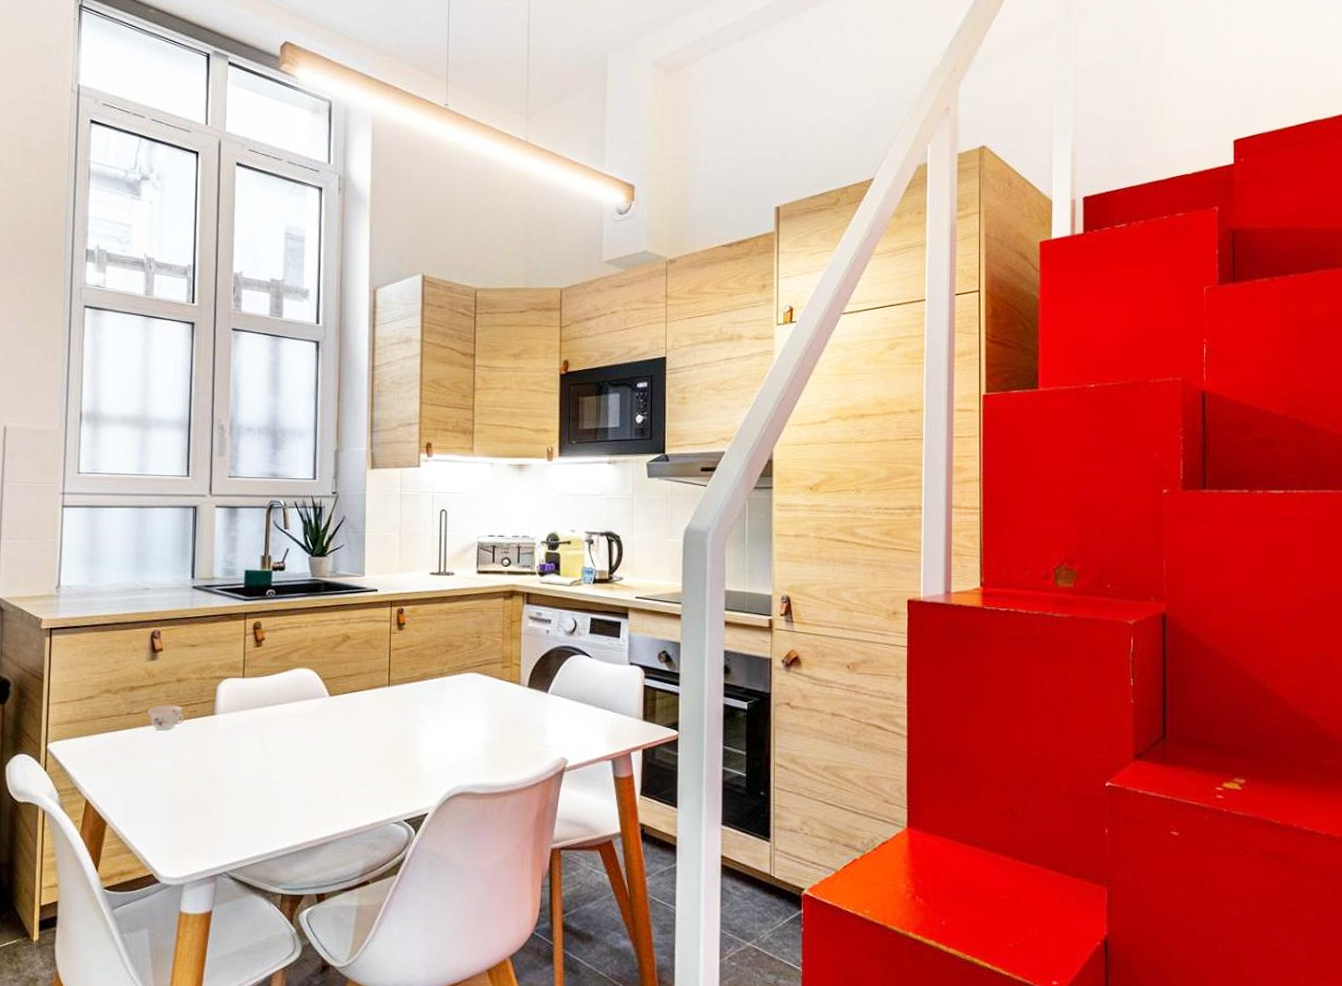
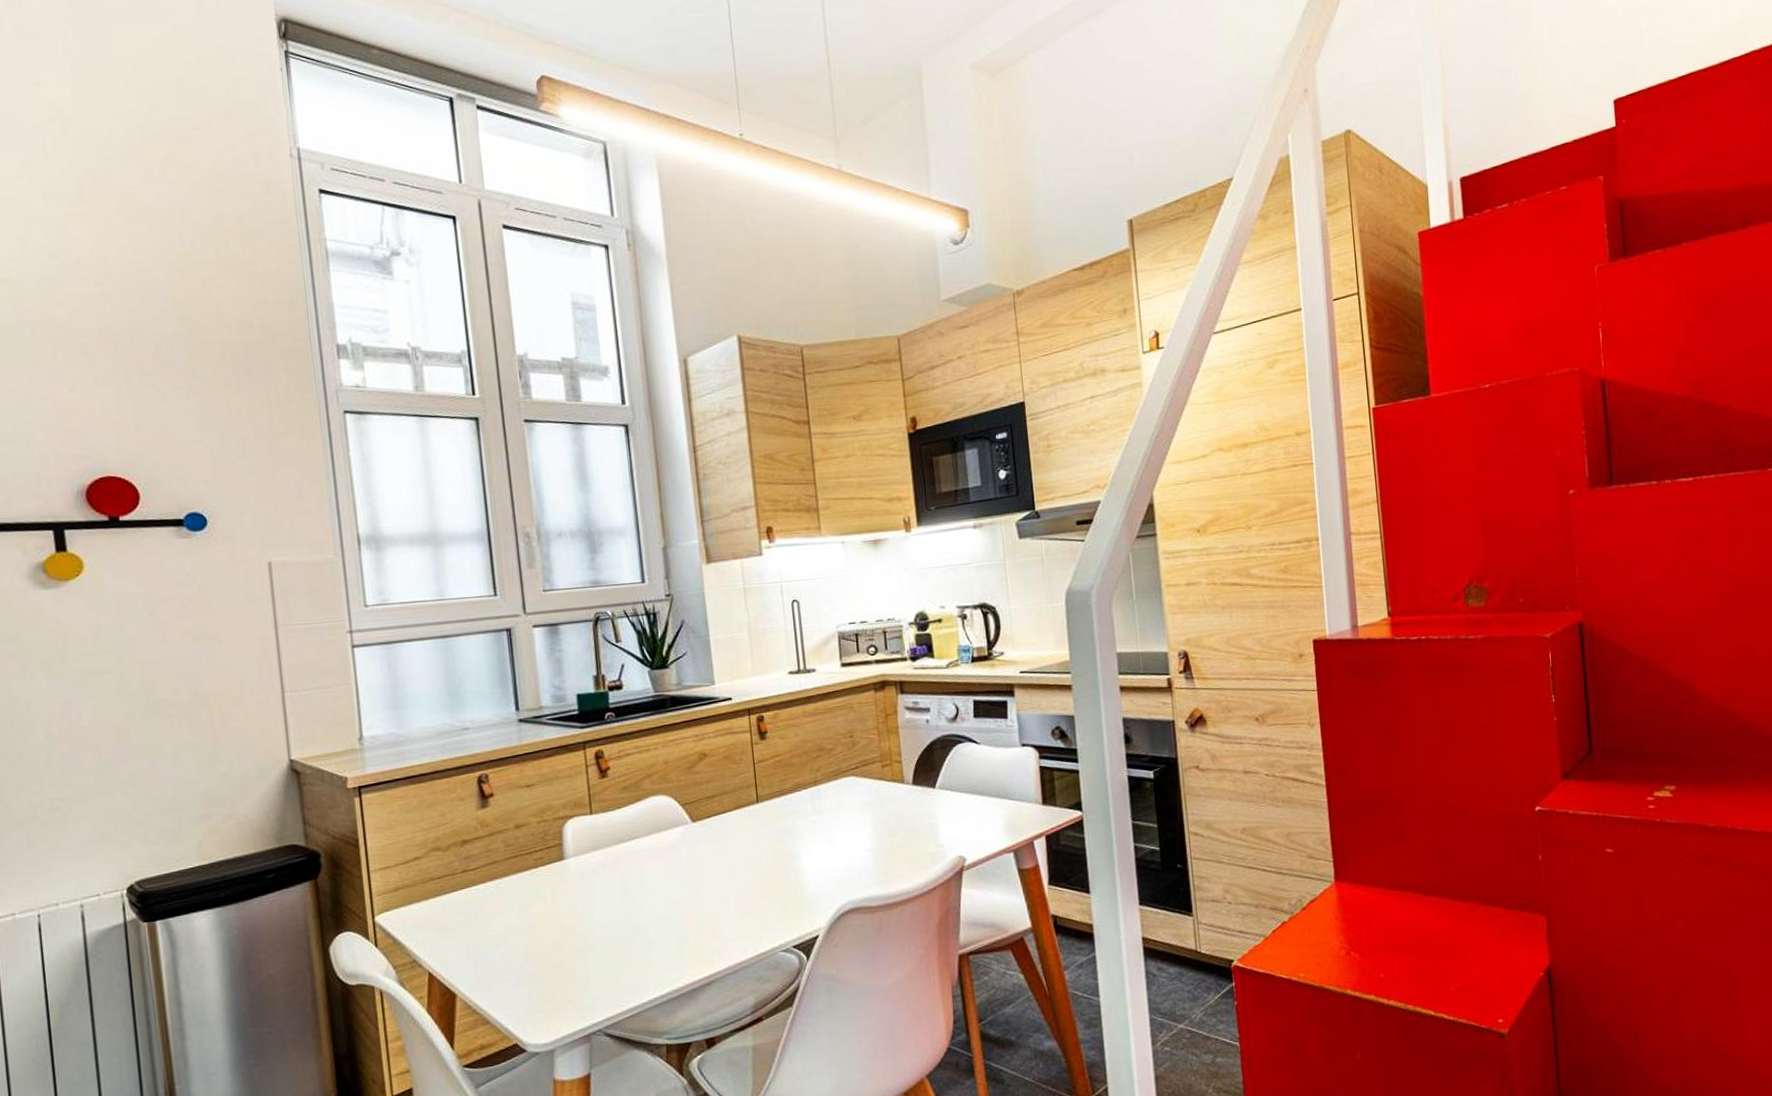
teacup: present [147,705,185,731] -> none [485,854,530,885]

